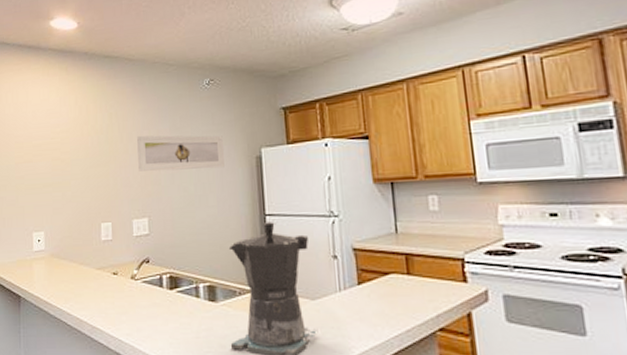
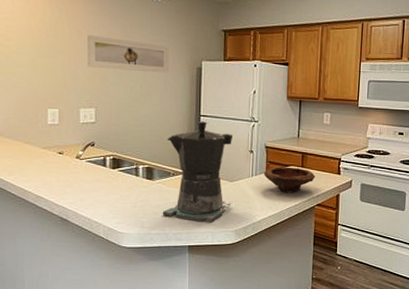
bowl: none [355,275,431,313] -> present [263,166,316,193]

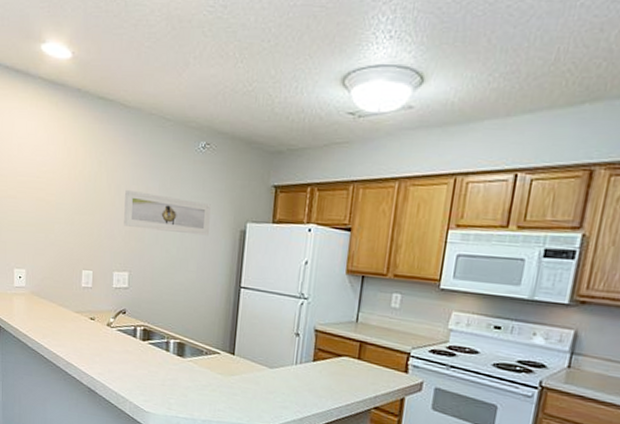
coffee maker: present [162,121,233,223] -> none [191,294,276,414]
bowl: present [263,166,316,193] -> none [310,355,376,390]

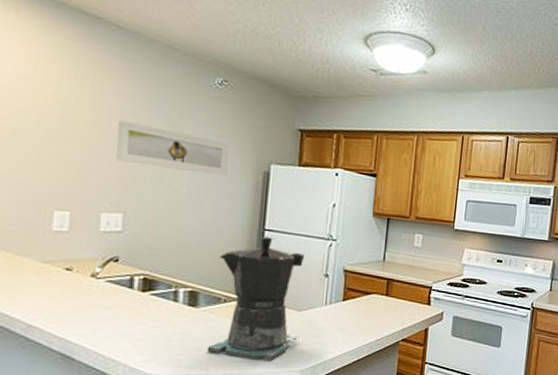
coffee maker: none [191,294,276,414] -> present [206,236,304,361]

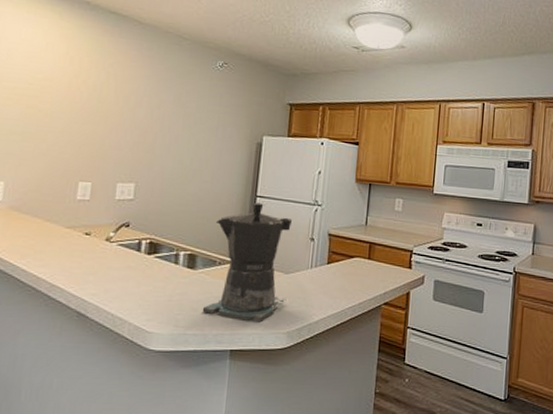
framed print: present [116,119,229,176] -> none [132,101,227,148]

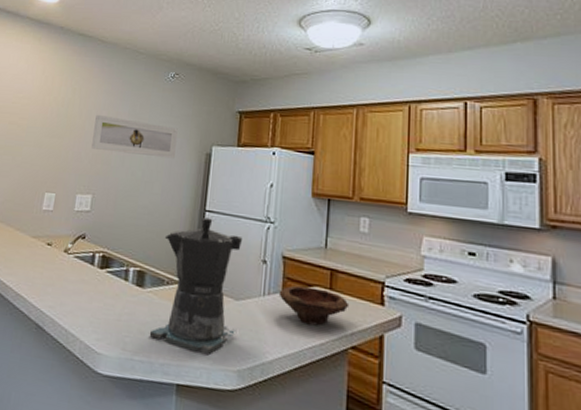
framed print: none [132,101,227,148] -> present [91,114,178,159]
bowl: none [324,257,384,289] -> present [278,285,350,326]

